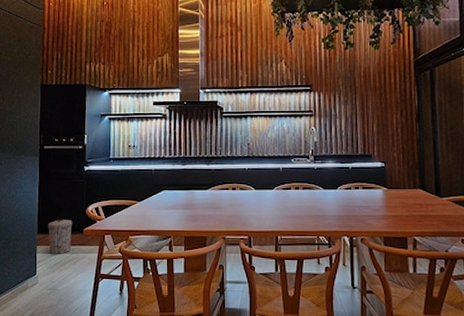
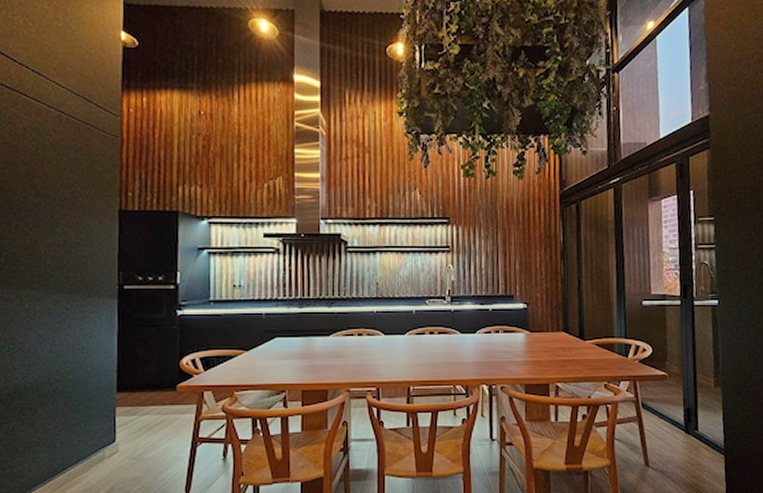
trash can: present [48,218,73,255] -> none [130,373,163,418]

